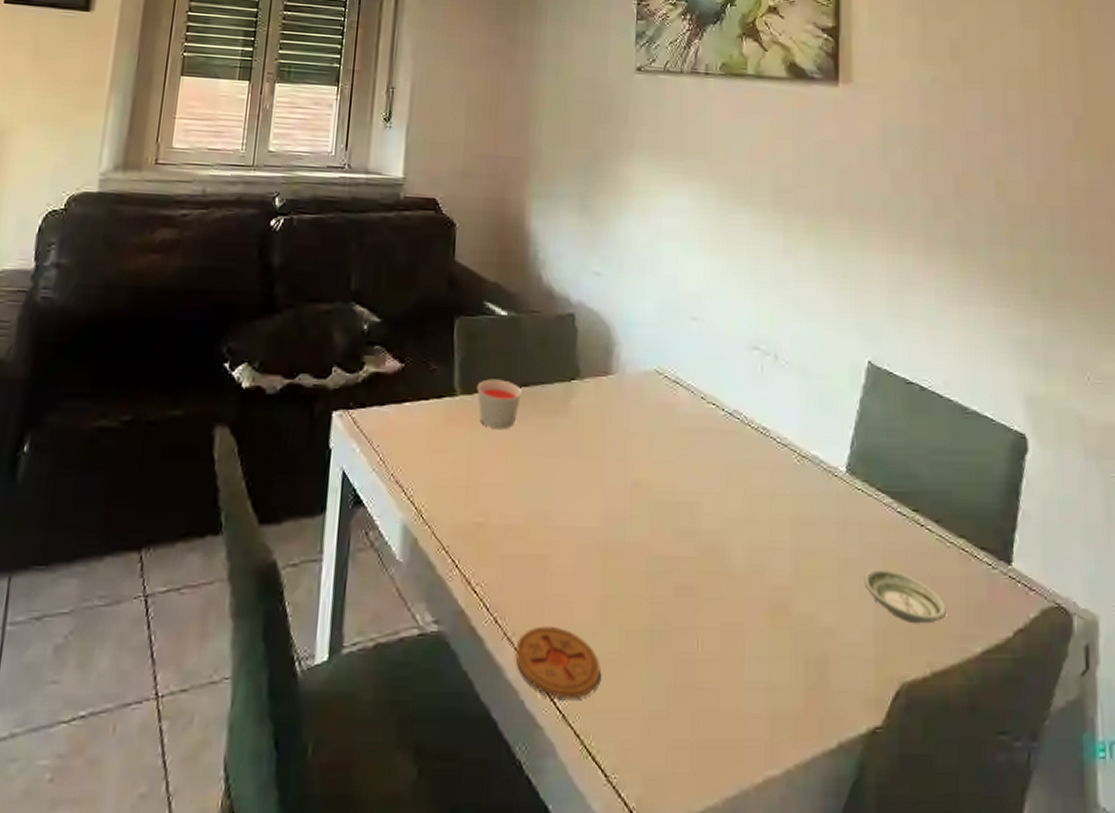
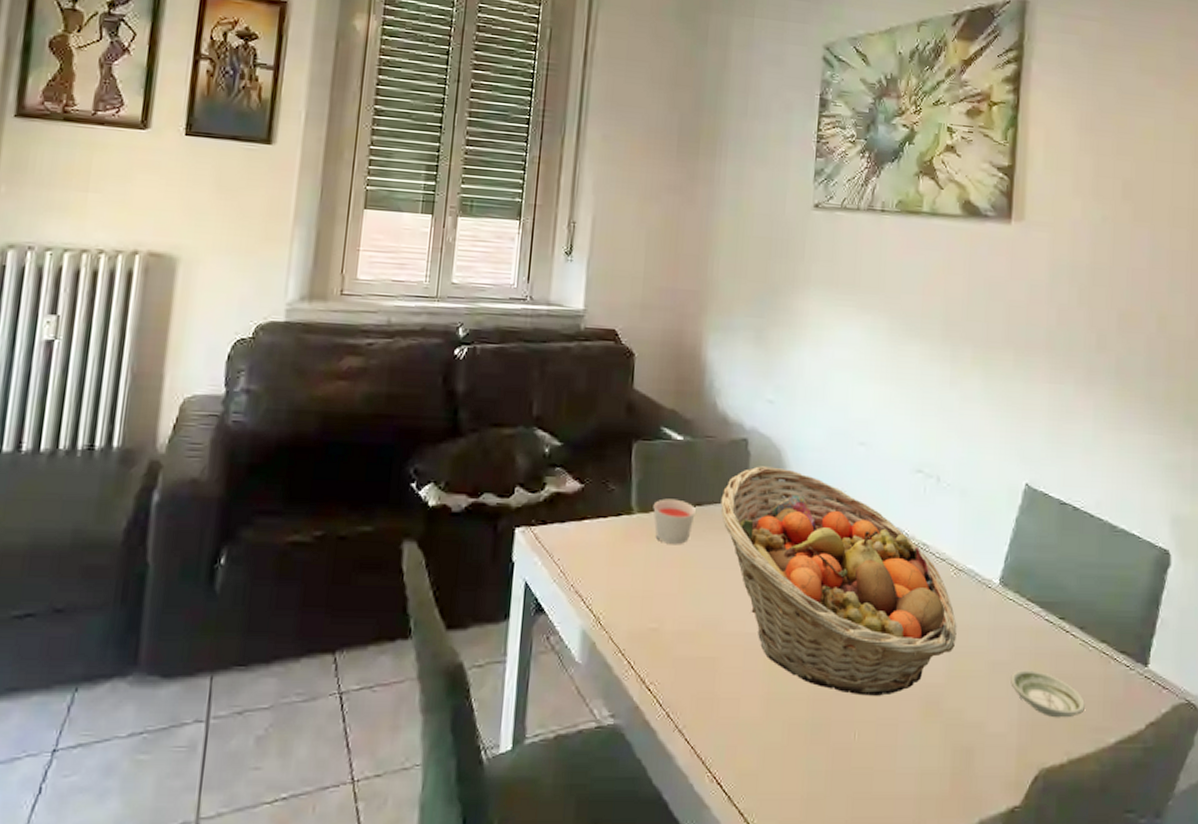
coaster: present [515,626,601,699] -> none [685,720,764,783]
fruit basket: none [547,343,803,599] -> present [720,466,957,696]

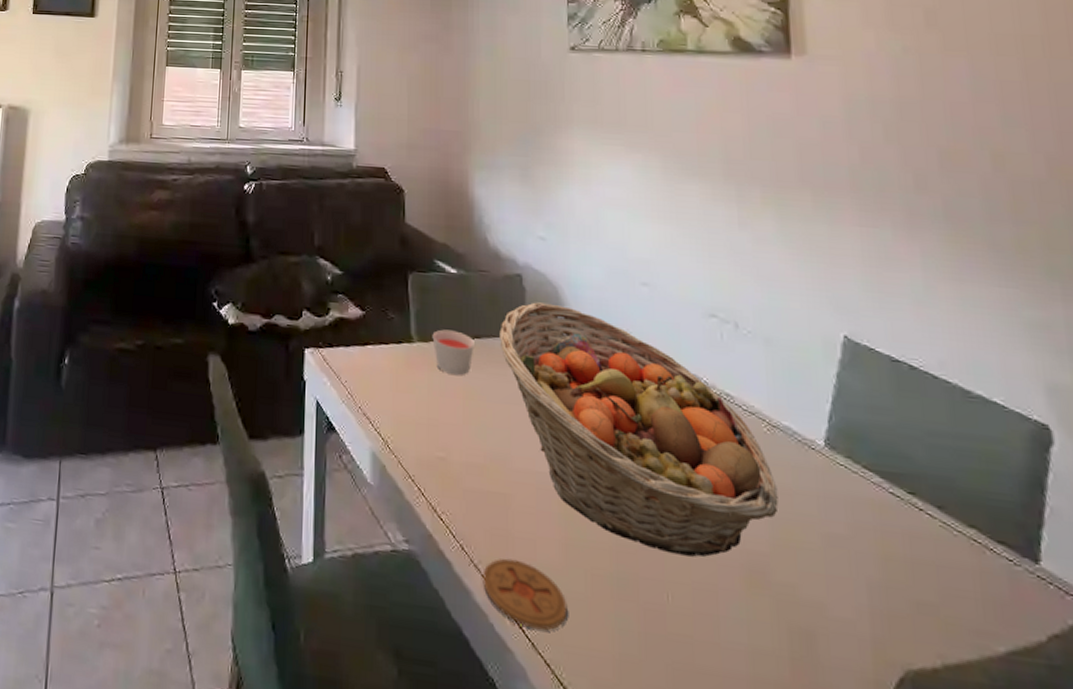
coaster: none [685,720,764,783] -> present [482,558,568,630]
saucer: present [1010,670,1086,718] -> none [853,548,959,614]

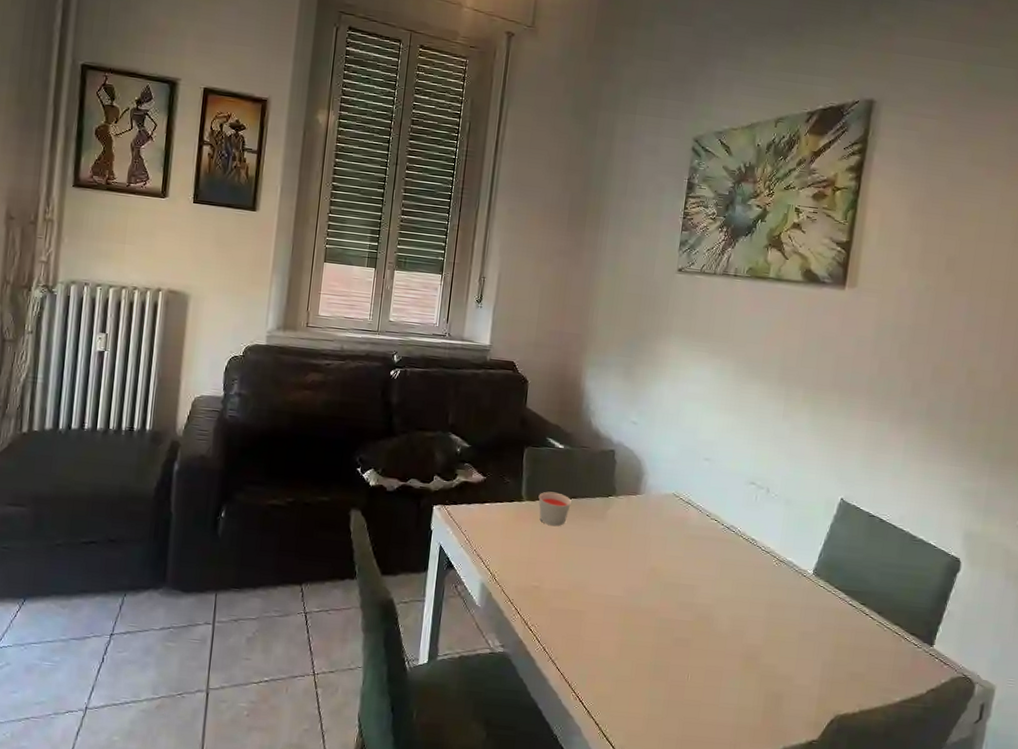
coaster: present [482,558,568,630] -> none [556,655,617,702]
fruit basket: present [499,302,778,557] -> none [591,471,776,650]

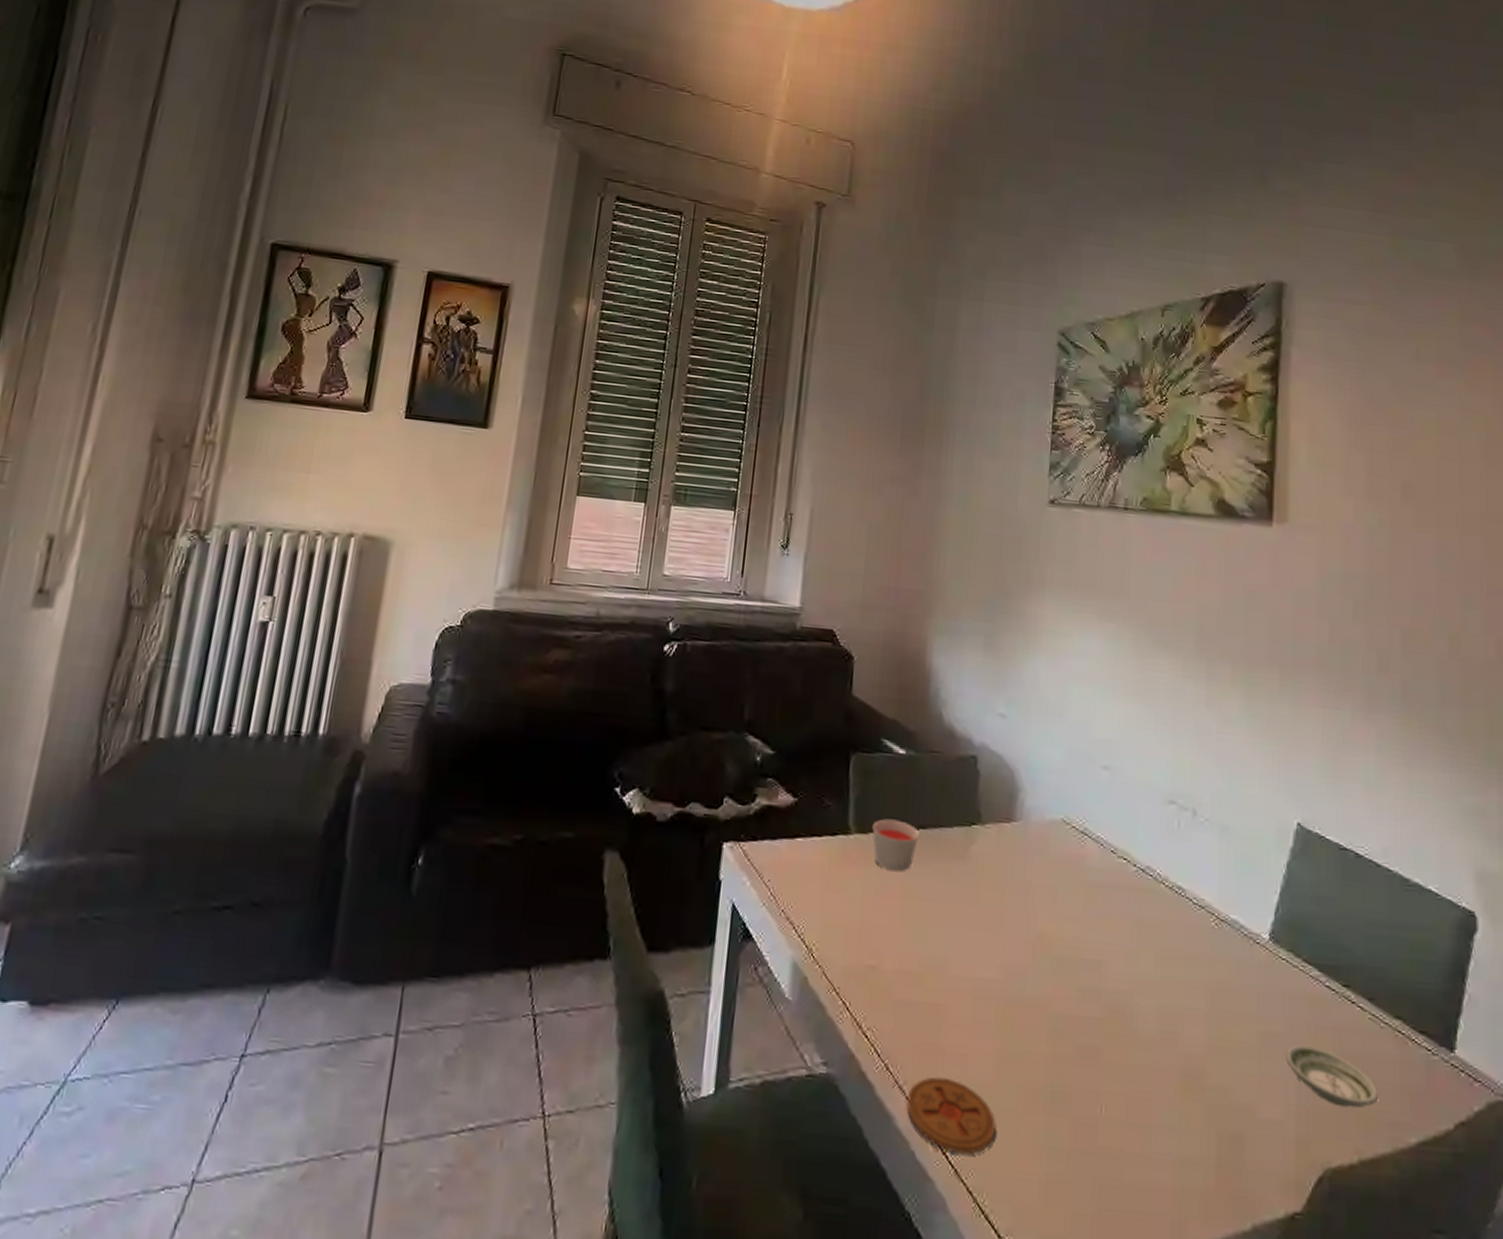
coaster: none [556,655,617,702] -> present [906,1076,996,1155]
saucer: none [816,640,878,680] -> present [1286,1045,1379,1109]

